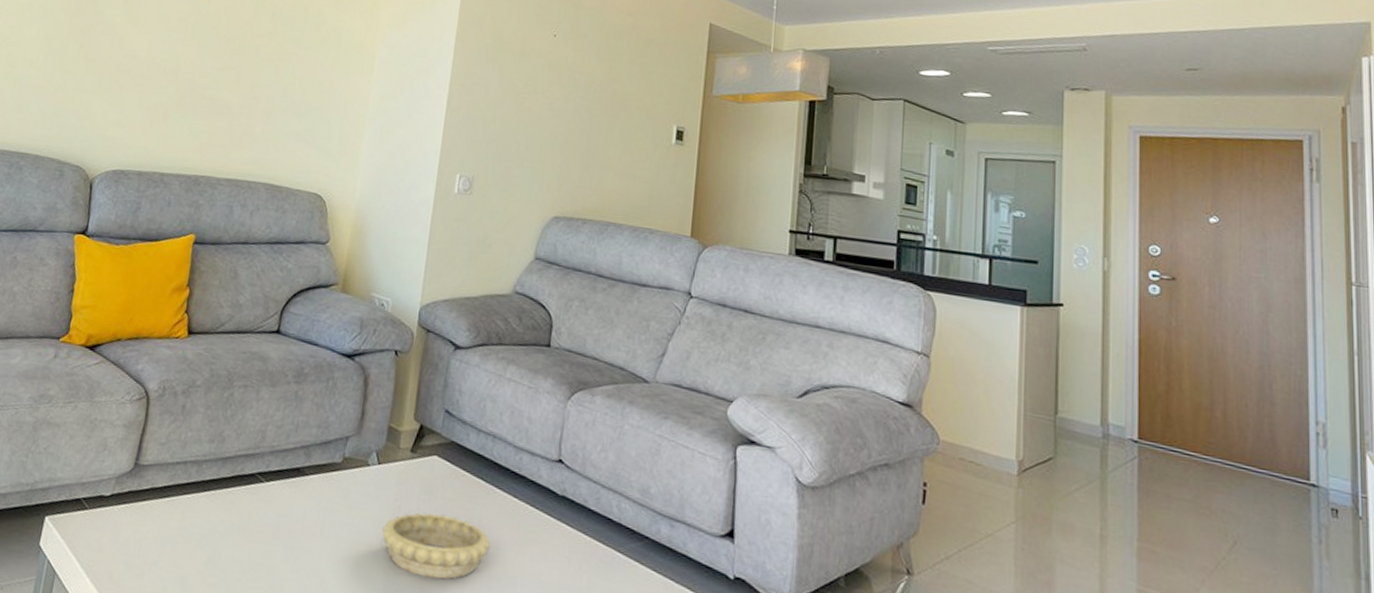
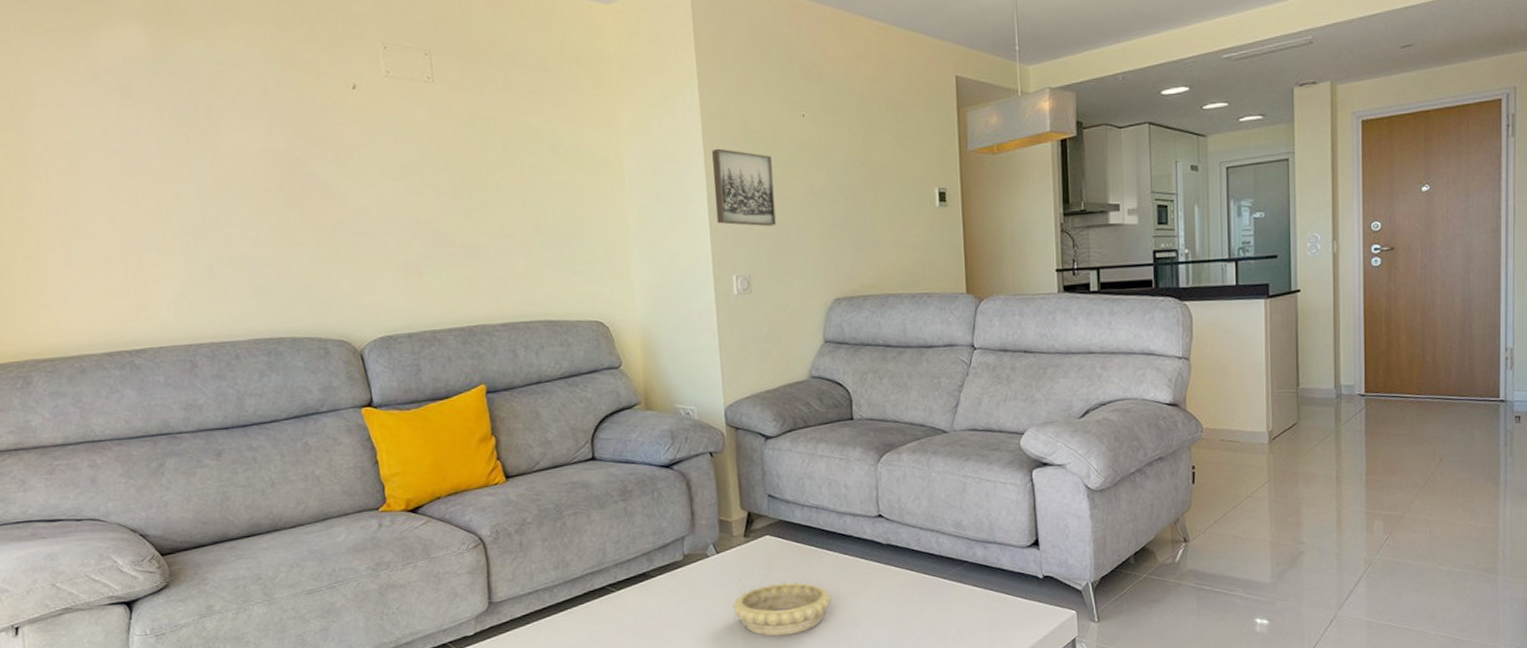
wall art: none [452,52,518,134] -> present [712,148,776,227]

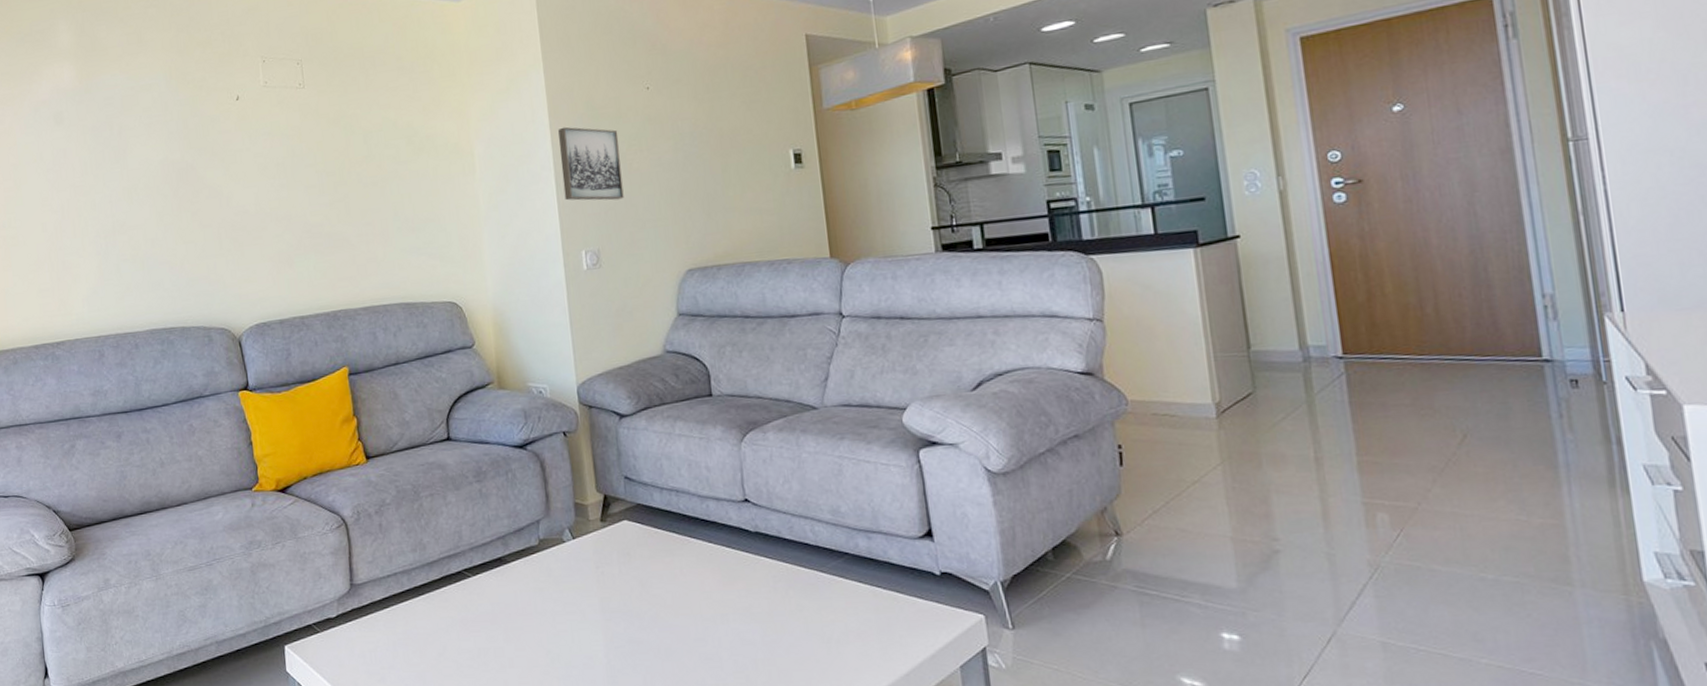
decorative bowl: present [733,582,832,636] -> none [591,572,697,631]

